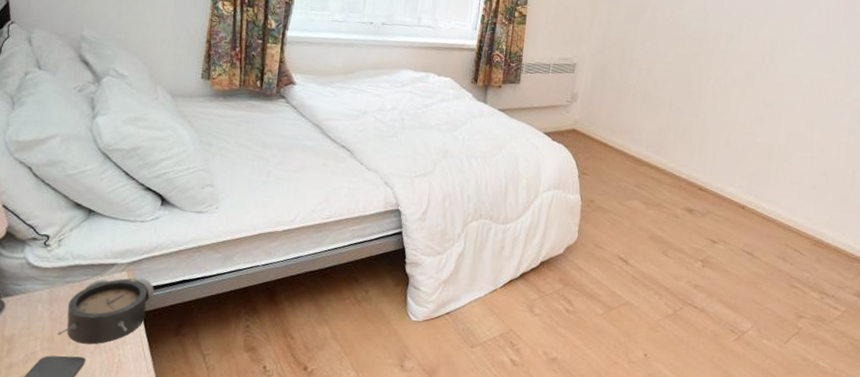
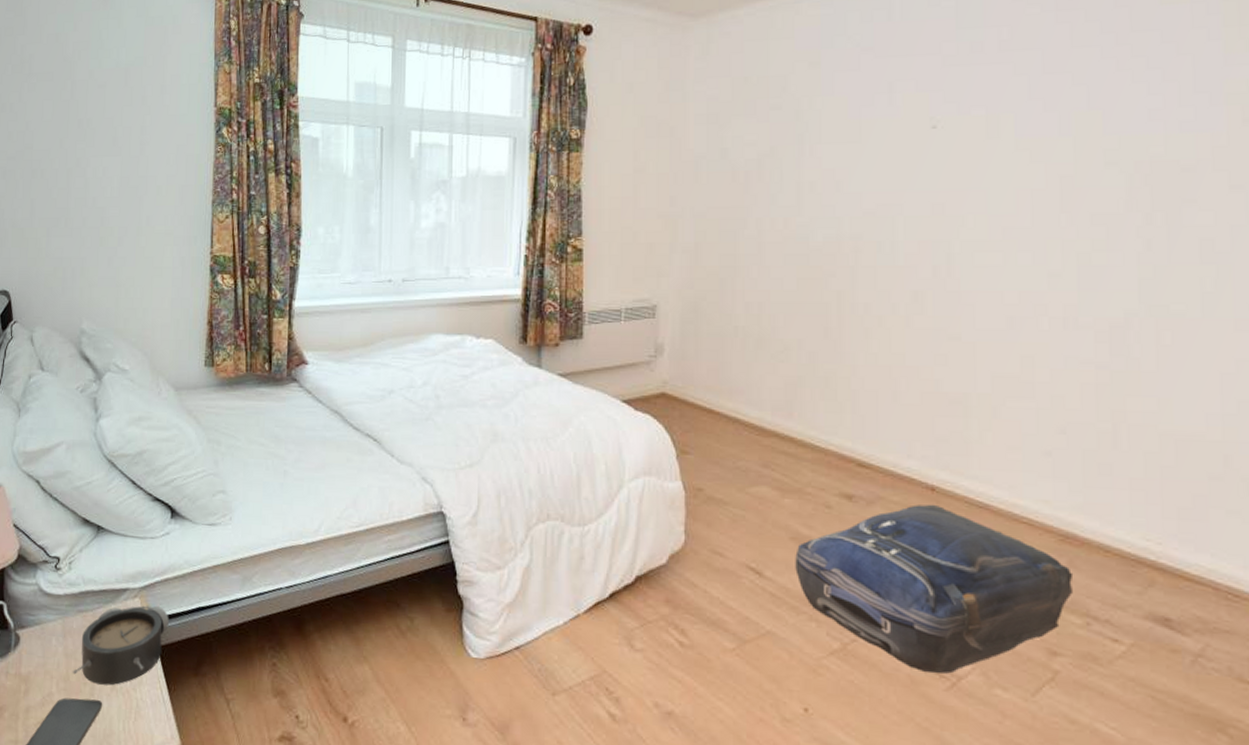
suitcase: none [649,217,818,331] -> present [795,504,1074,674]

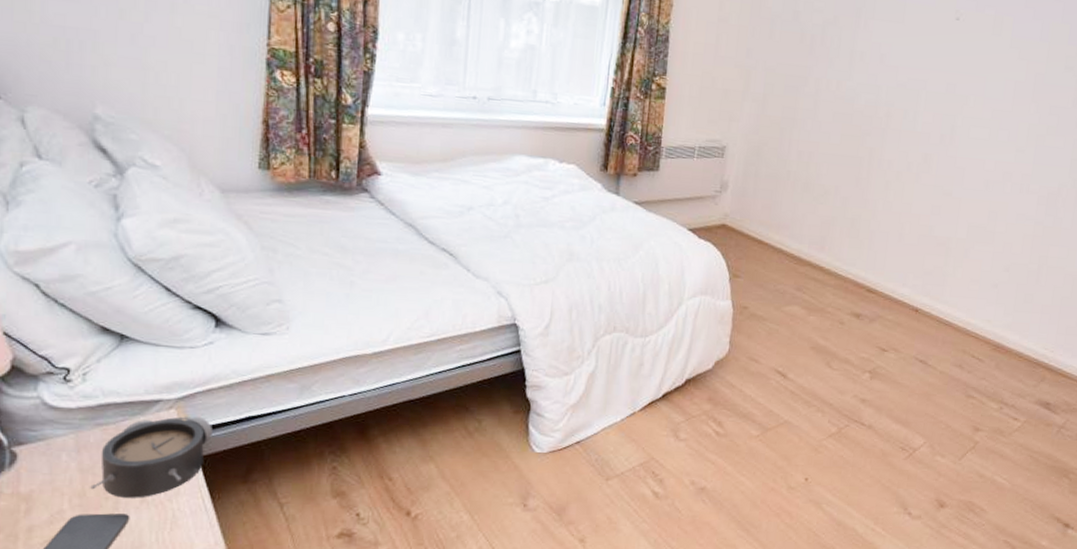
suitcase: present [795,504,1074,674] -> none [811,322,998,448]

